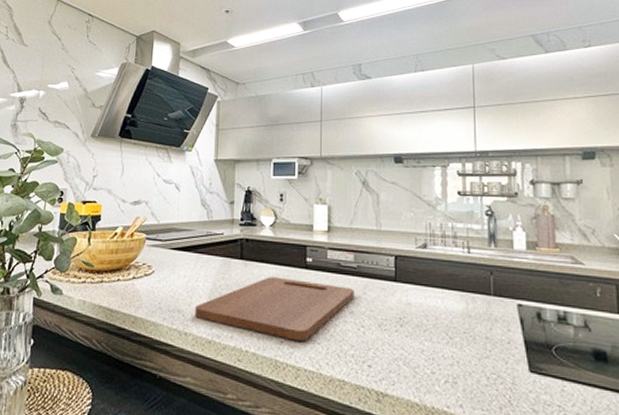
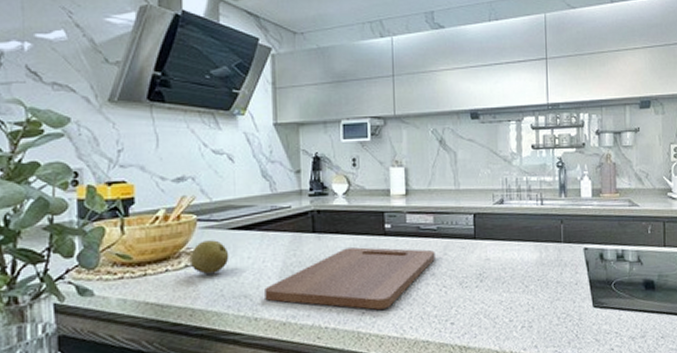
fruit: none [136,257,169,287] -> present [189,240,229,274]

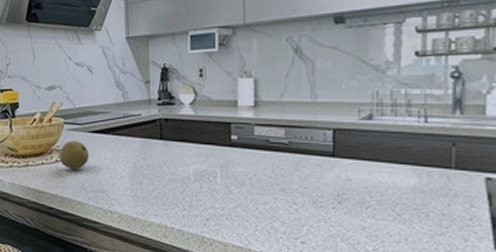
cutting board: present [265,247,435,310] -> none [118,156,285,218]

